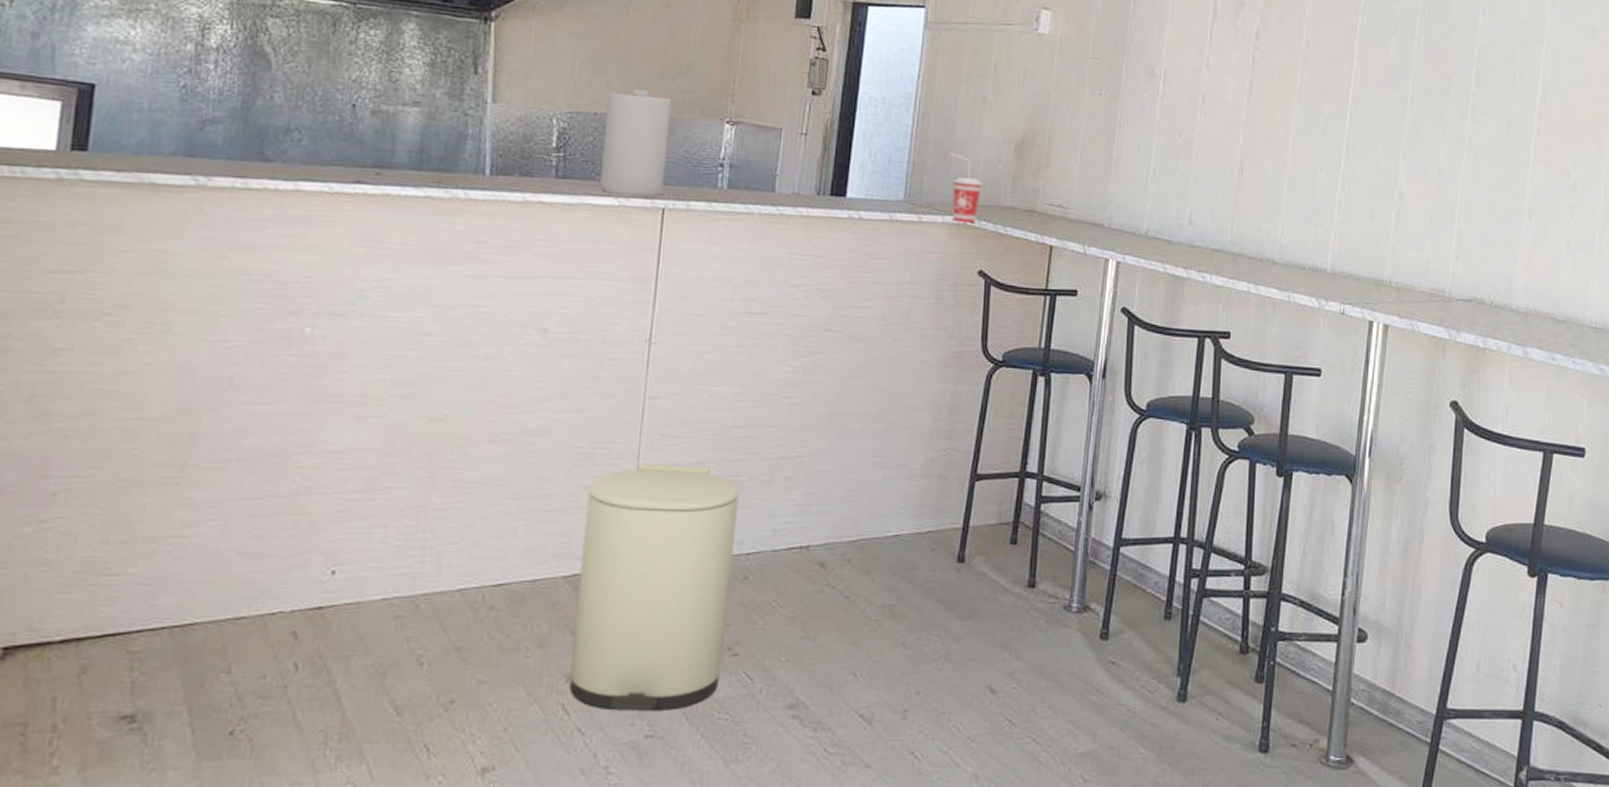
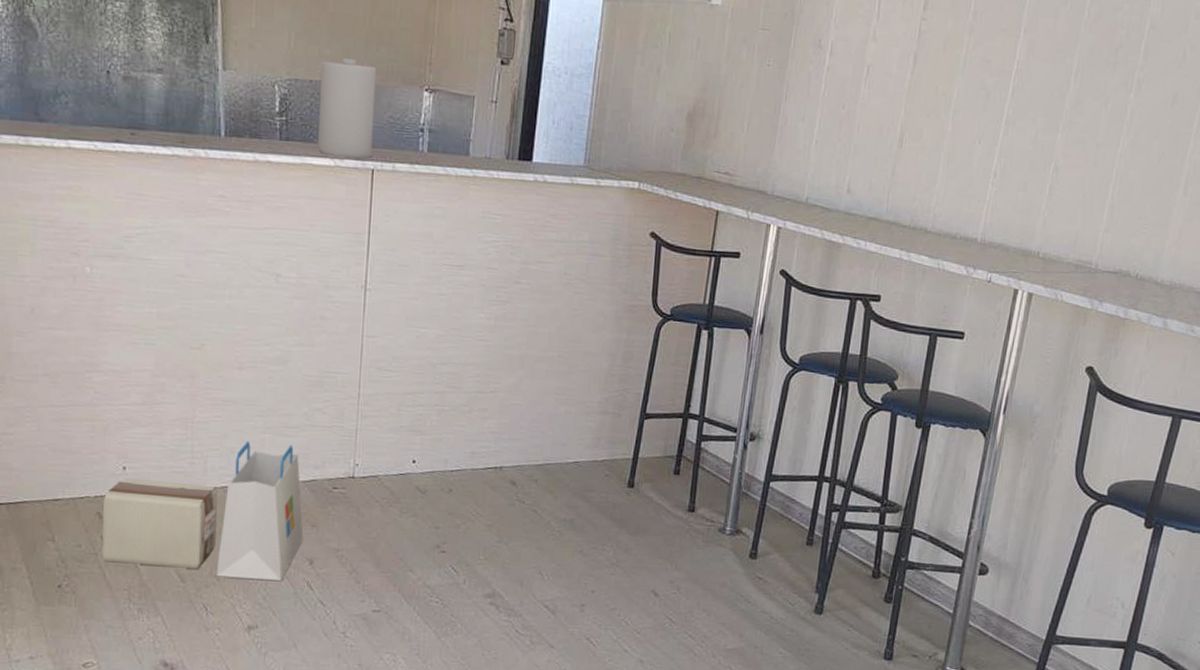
box: none [293,585,454,698] -> present [102,478,218,569]
shopping bag: none [445,531,561,707] -> present [217,441,304,582]
pedal bin: present [569,463,740,711] -> none [312,391,444,592]
beverage cup: present [950,152,984,224] -> none [626,120,657,188]

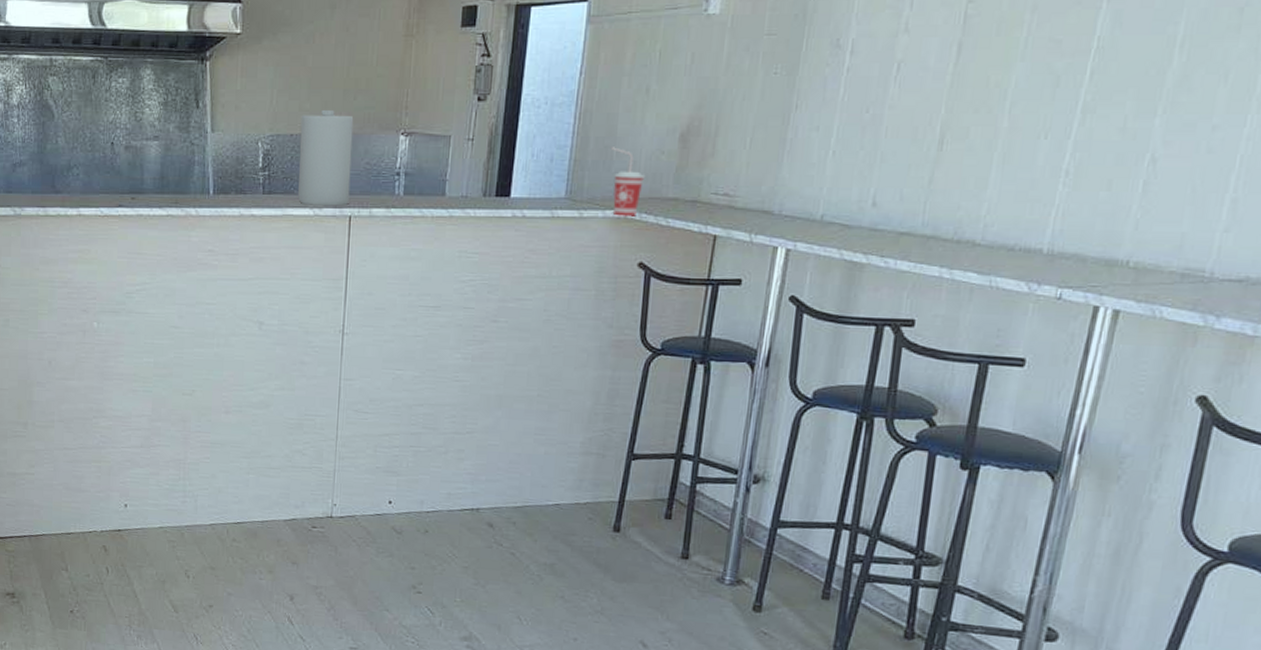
box: present [102,478,218,569] -> none [107,515,207,601]
shopping bag: present [217,441,304,582] -> none [206,482,285,616]
beverage cup: none [626,120,657,188] -> present [611,147,646,217]

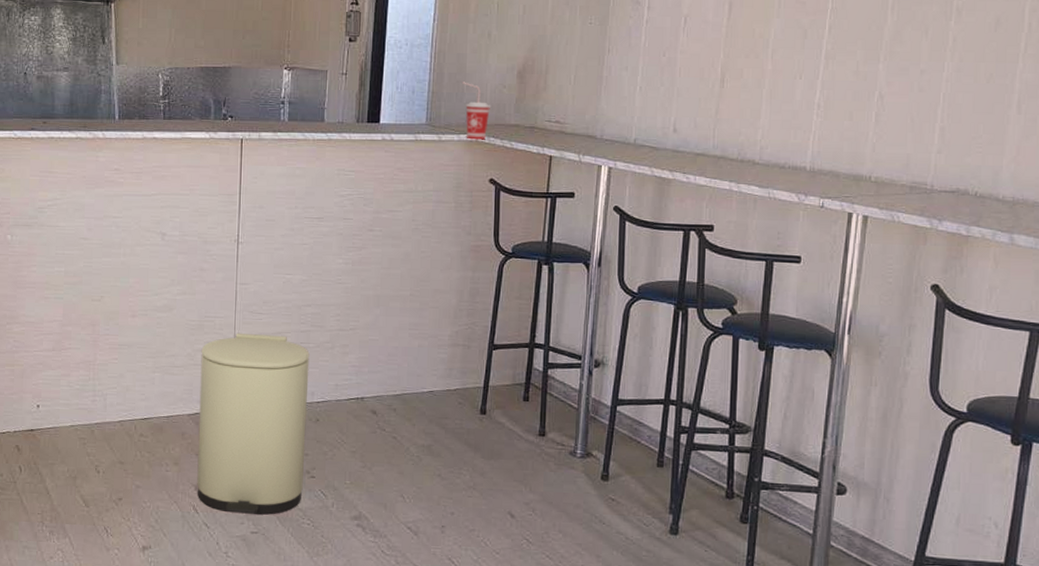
pedal bin: none [292,433,420,631] -> present [197,332,310,515]
paper towel holder: present [298,110,354,206] -> none [195,47,243,130]

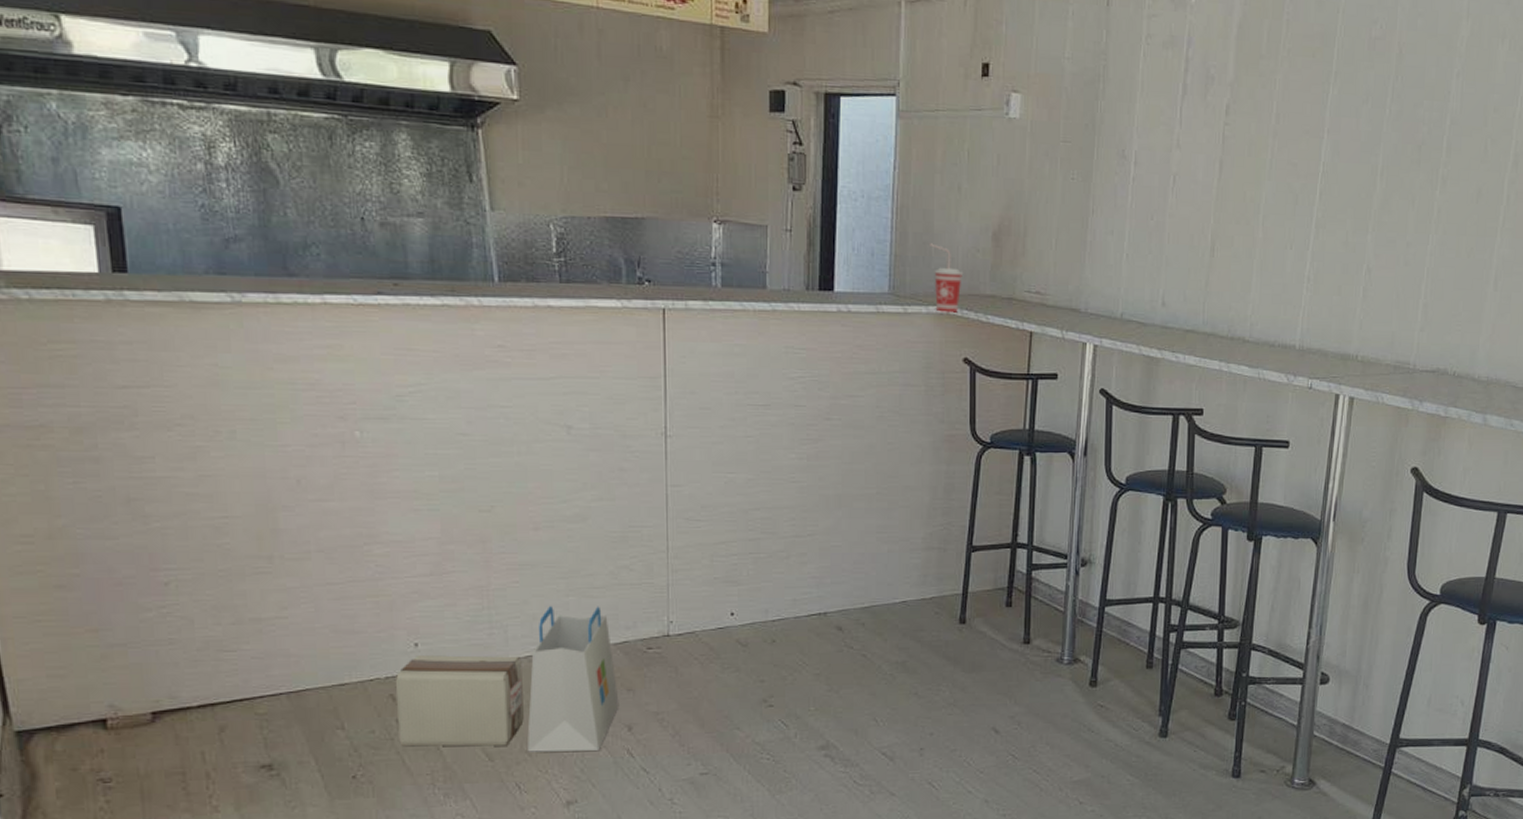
box: none [20,415,116,495] -> present [395,655,524,747]
shopping bag: none [115,380,189,506] -> present [527,606,619,752]
pedal bin: present [197,332,310,515] -> none [626,544,761,754]

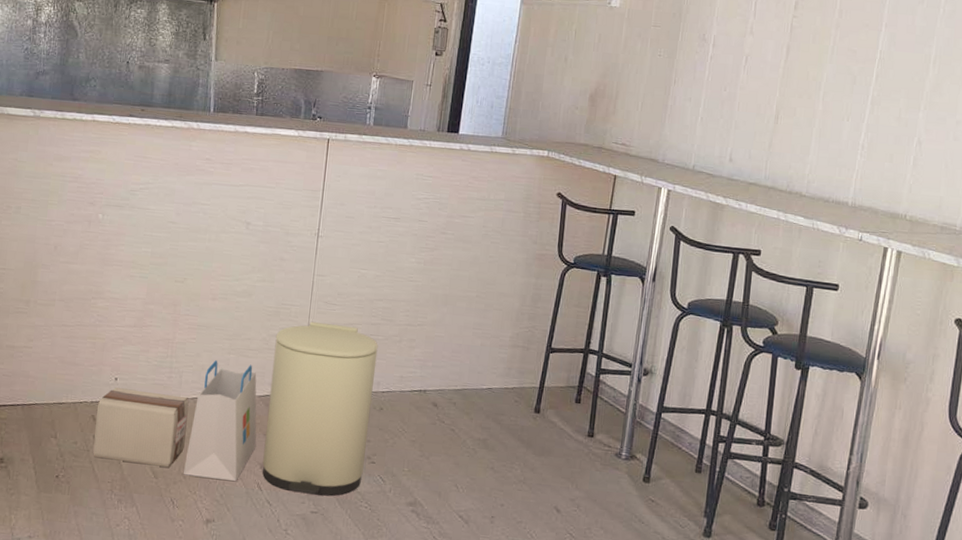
pedal bin: none [626,544,761,754] -> present [262,321,378,496]
beverage cup: present [930,243,964,313] -> none [538,100,564,156]

